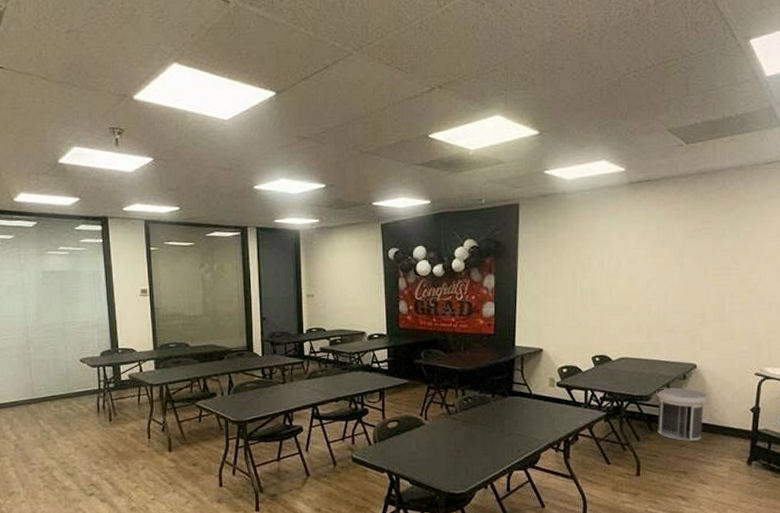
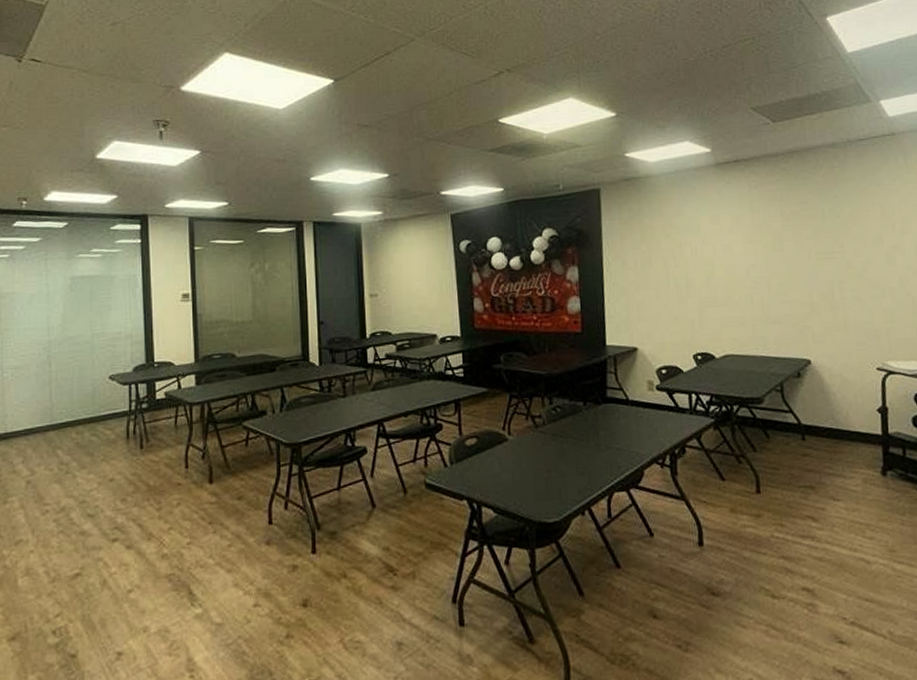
trash can: present [656,387,708,441] -> none [769,387,828,450]

